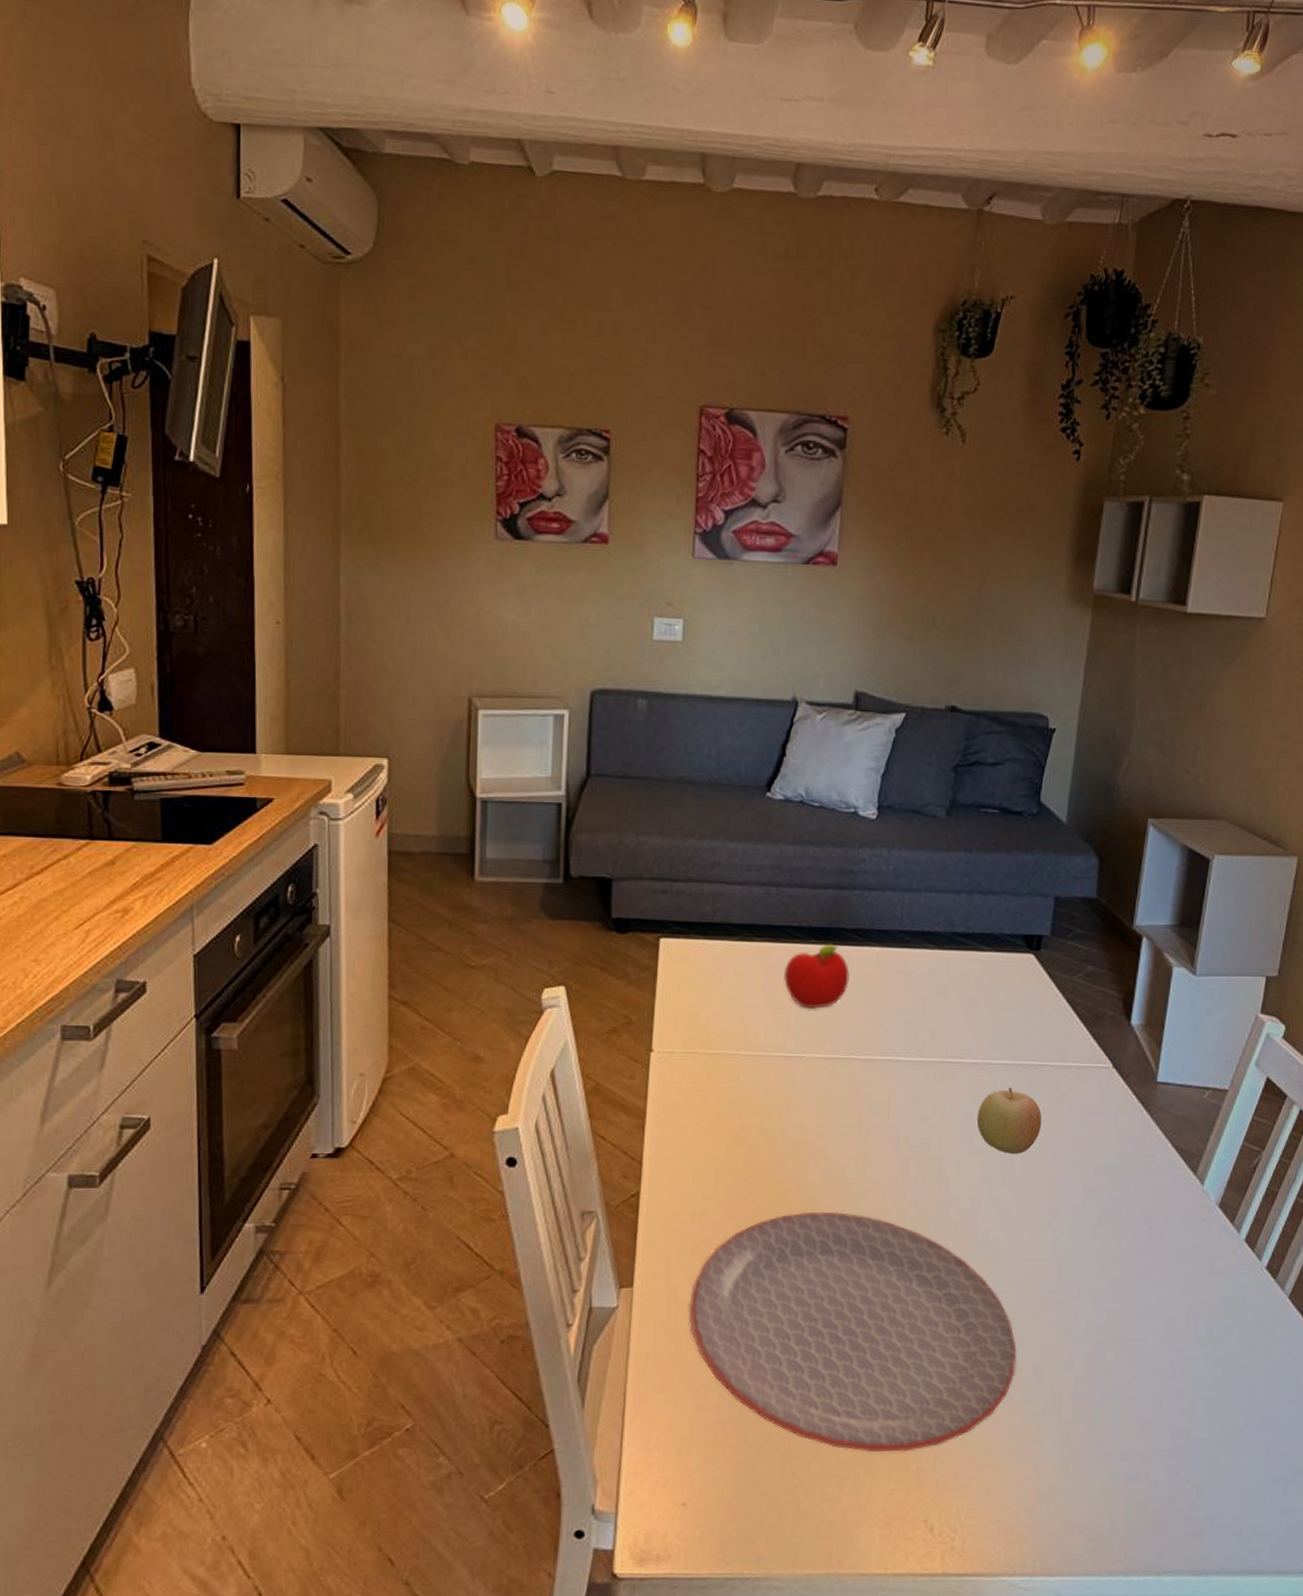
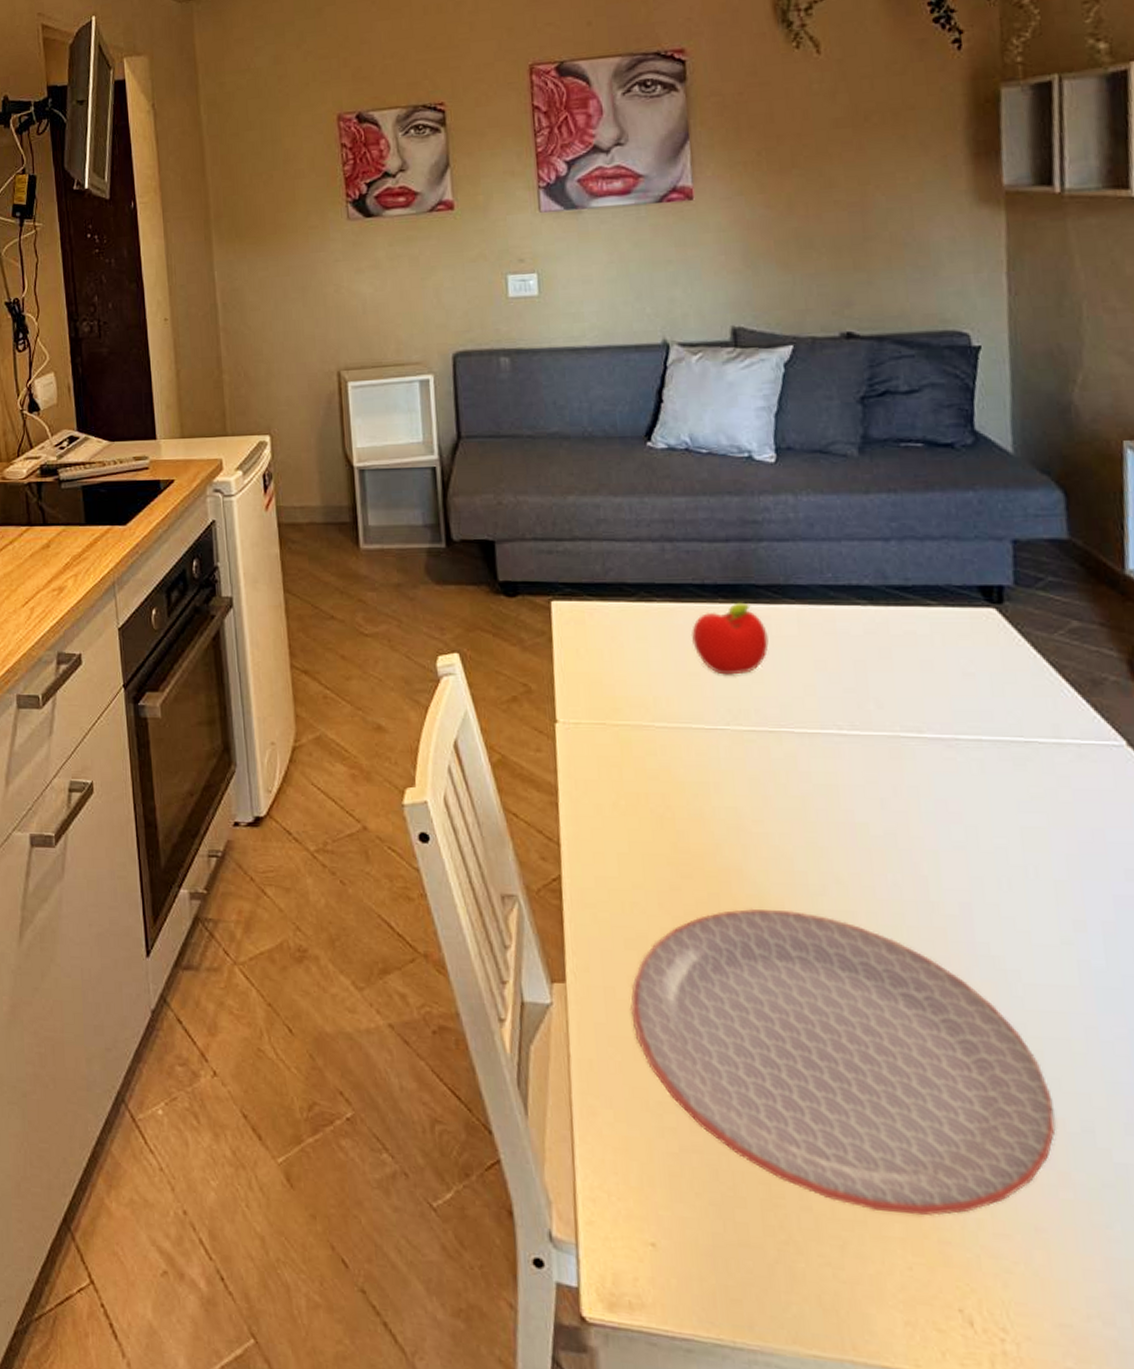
fruit: present [976,1087,1042,1154] -> none [951,768,1041,850]

